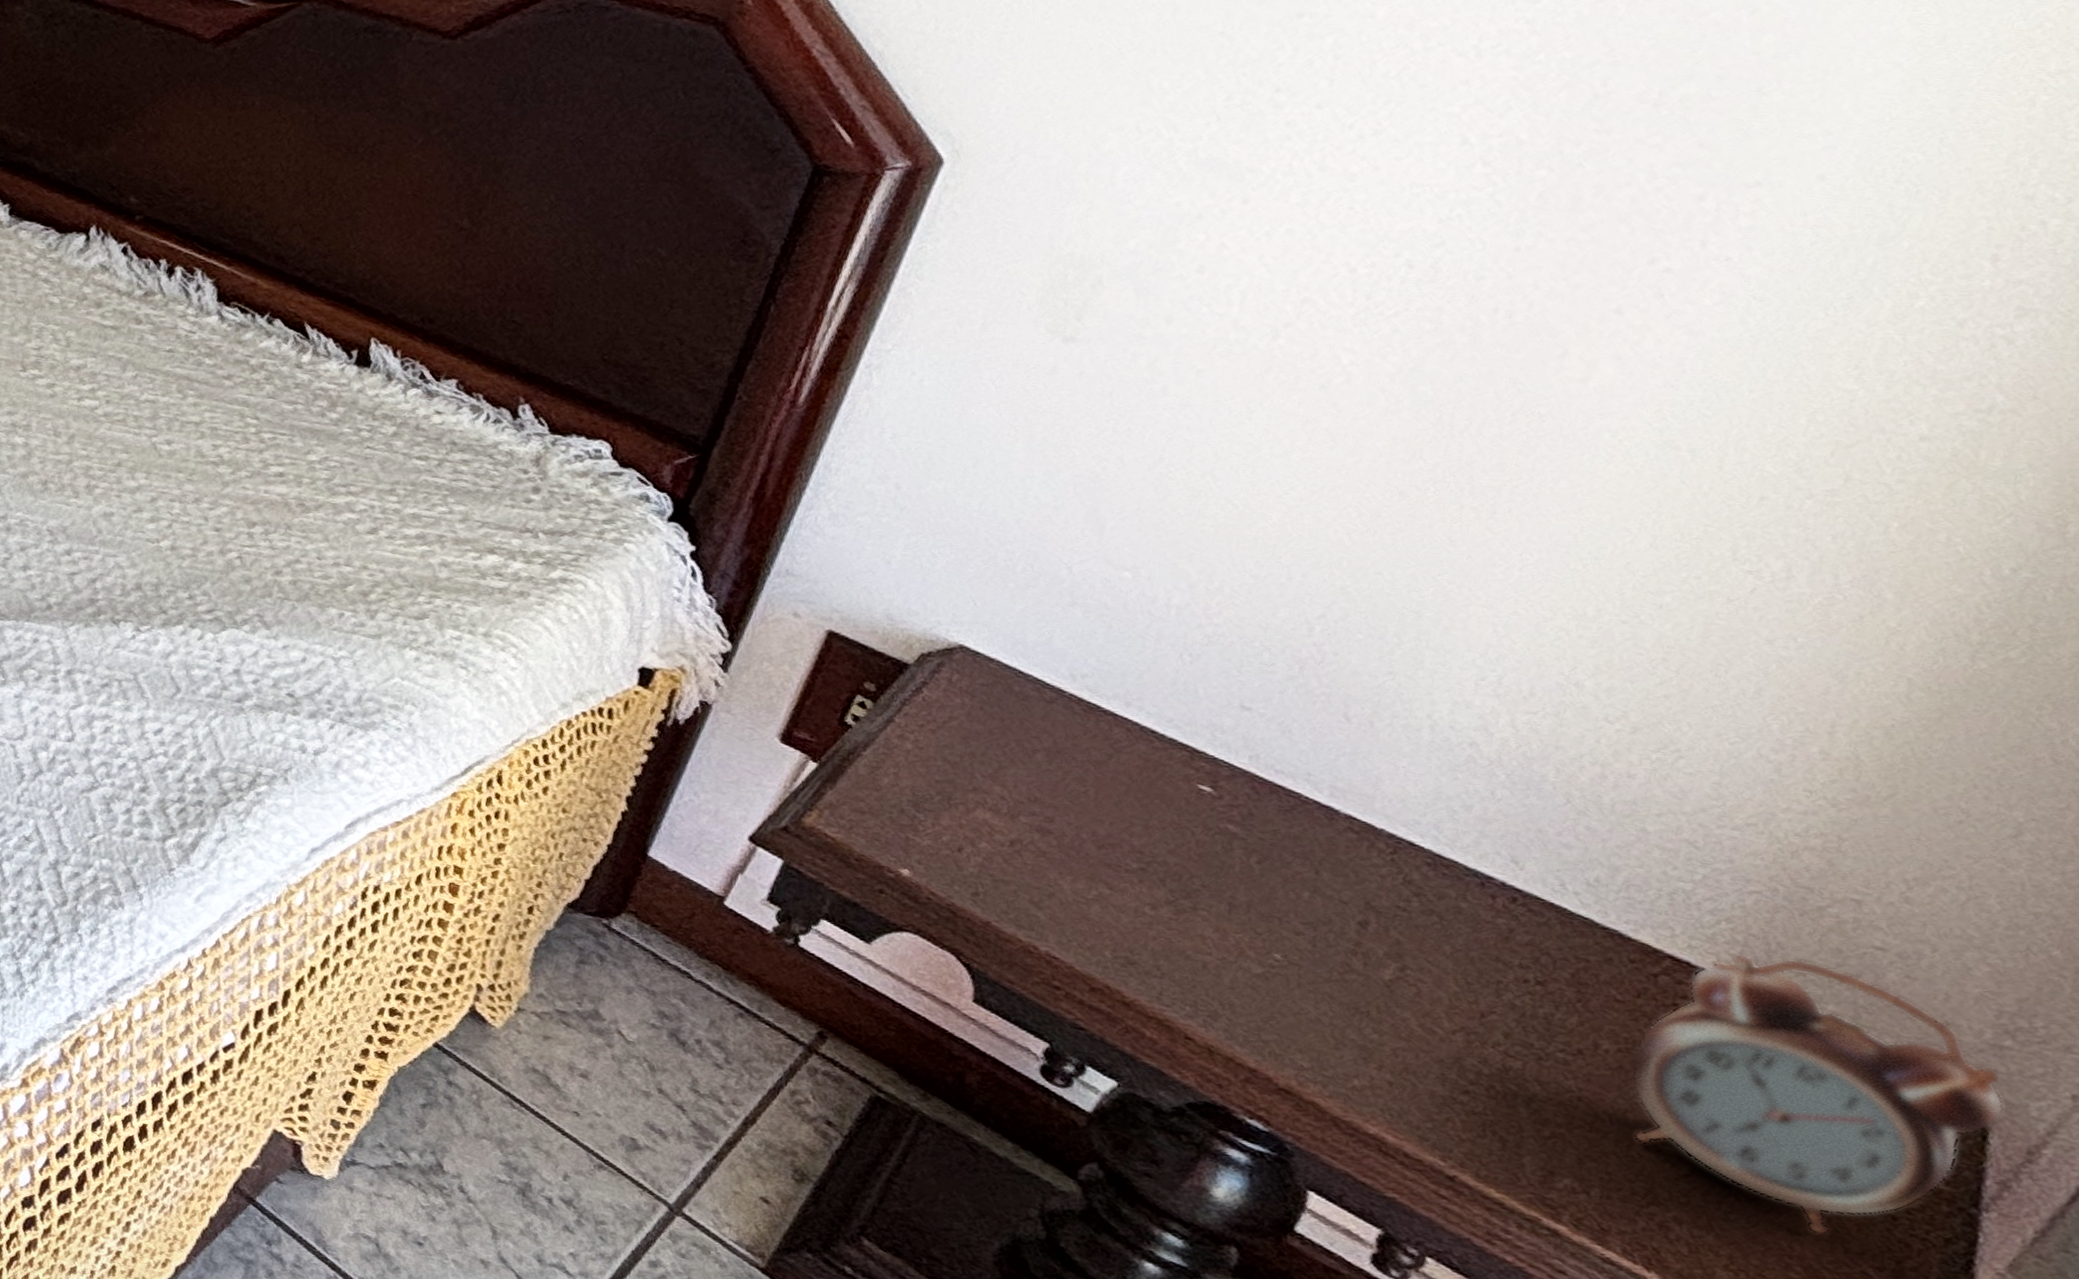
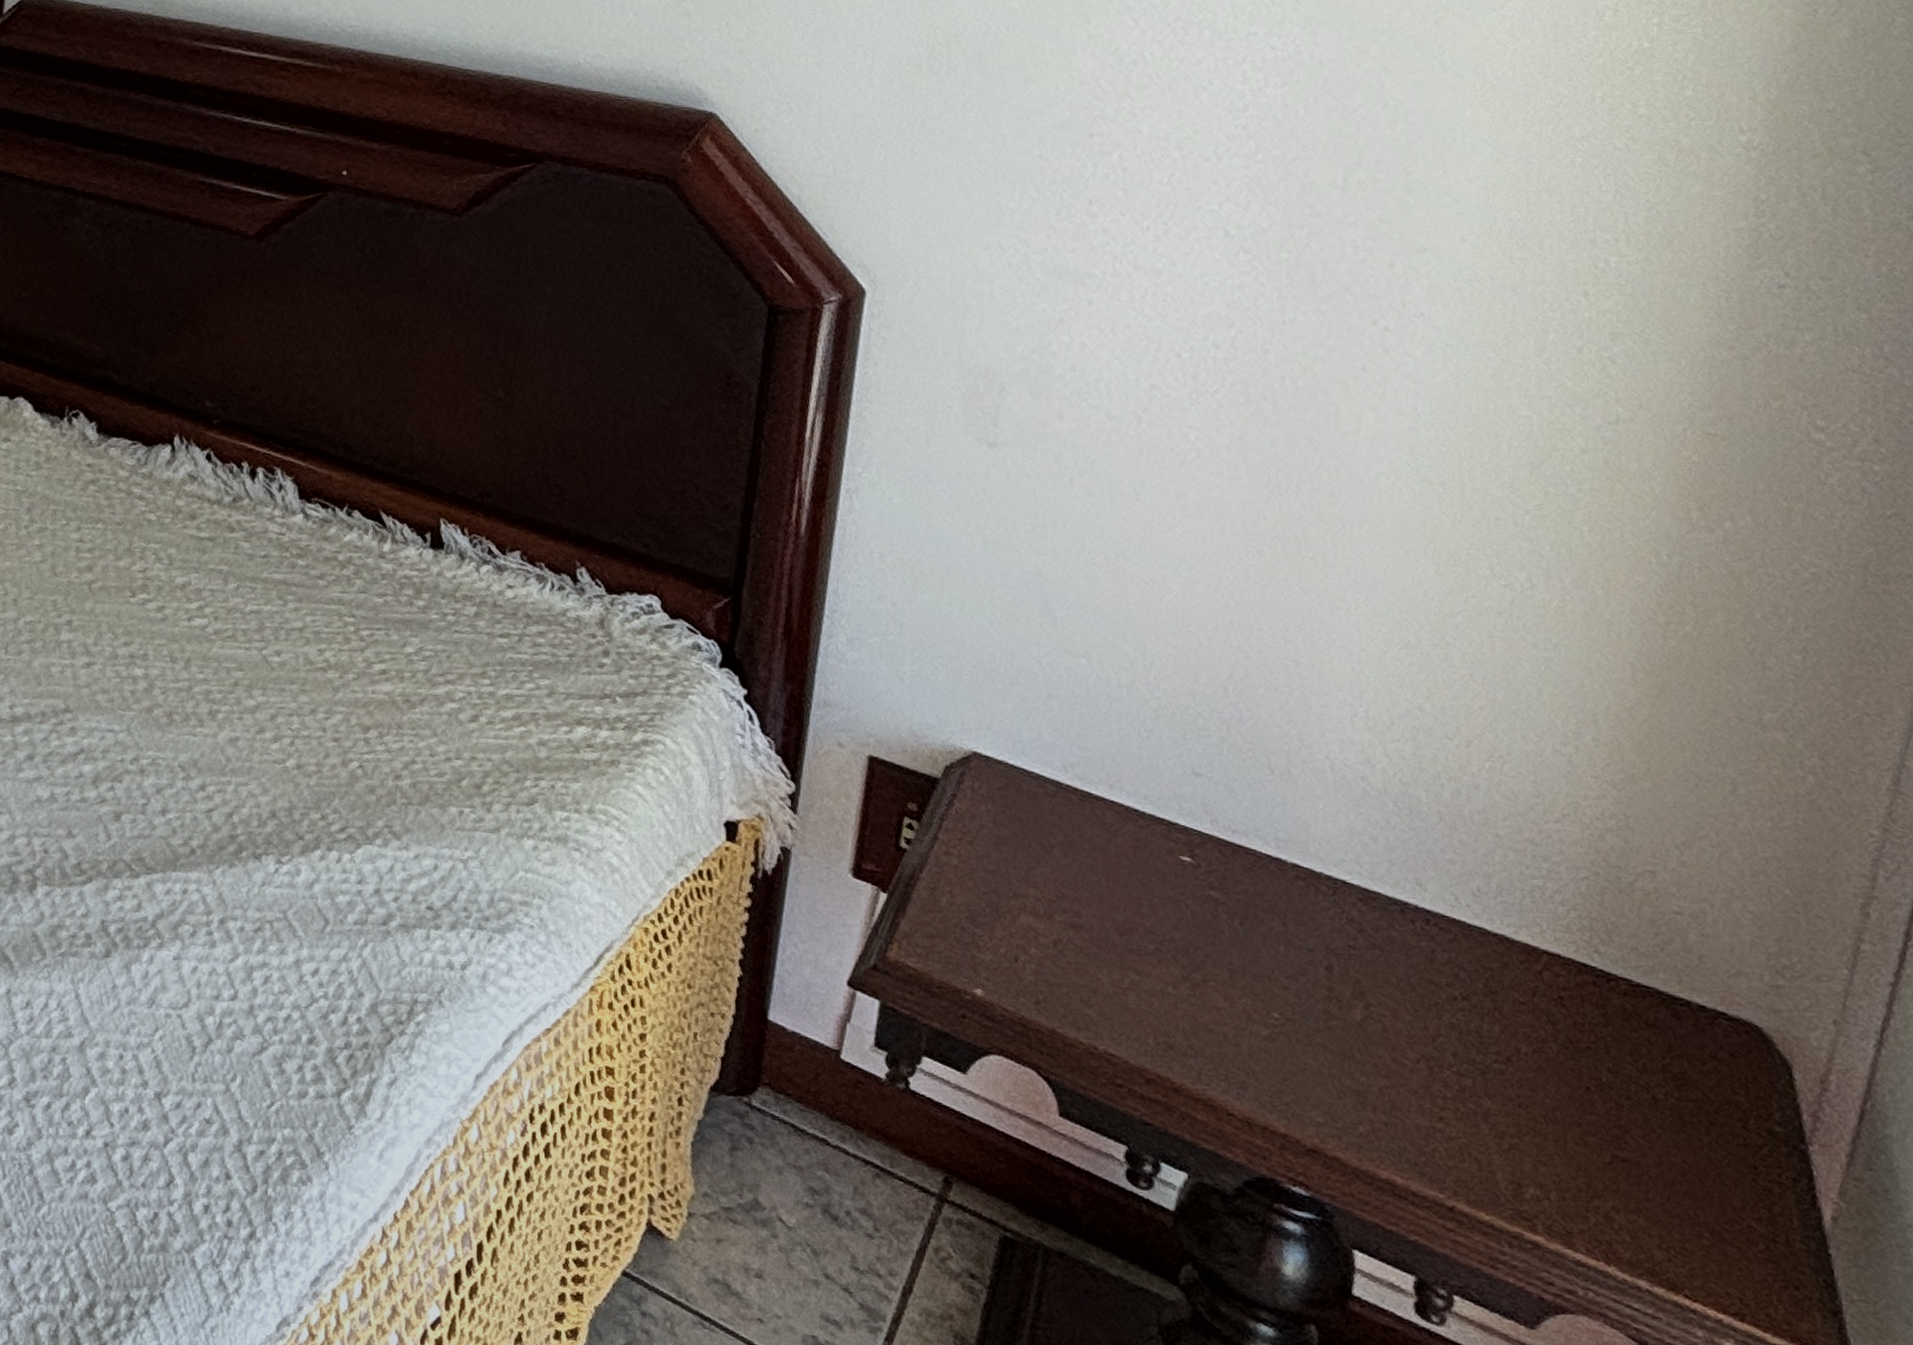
alarm clock: present [1630,953,2005,1235] -> none [1545,935,1796,1197]

